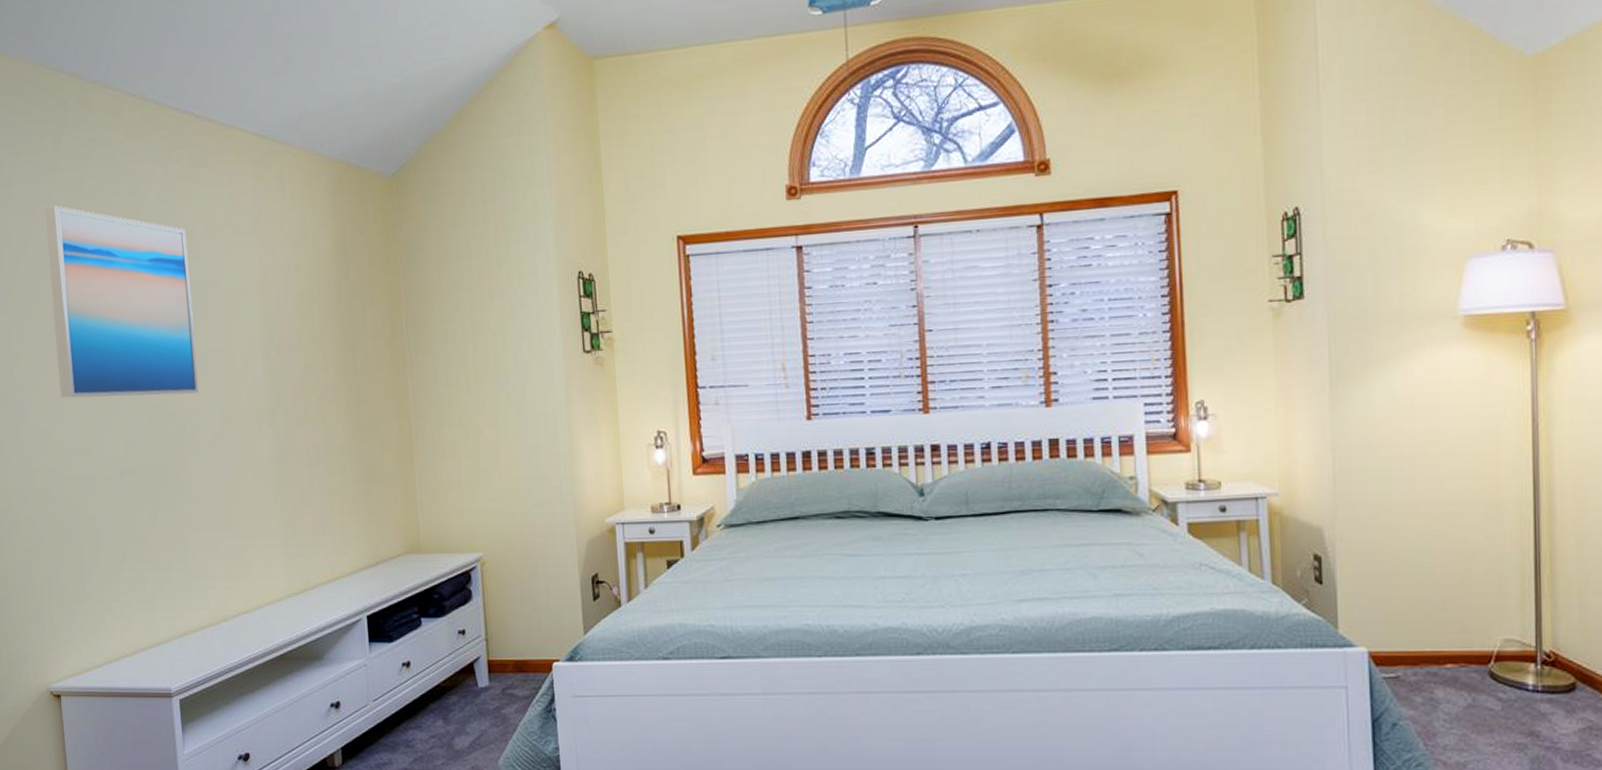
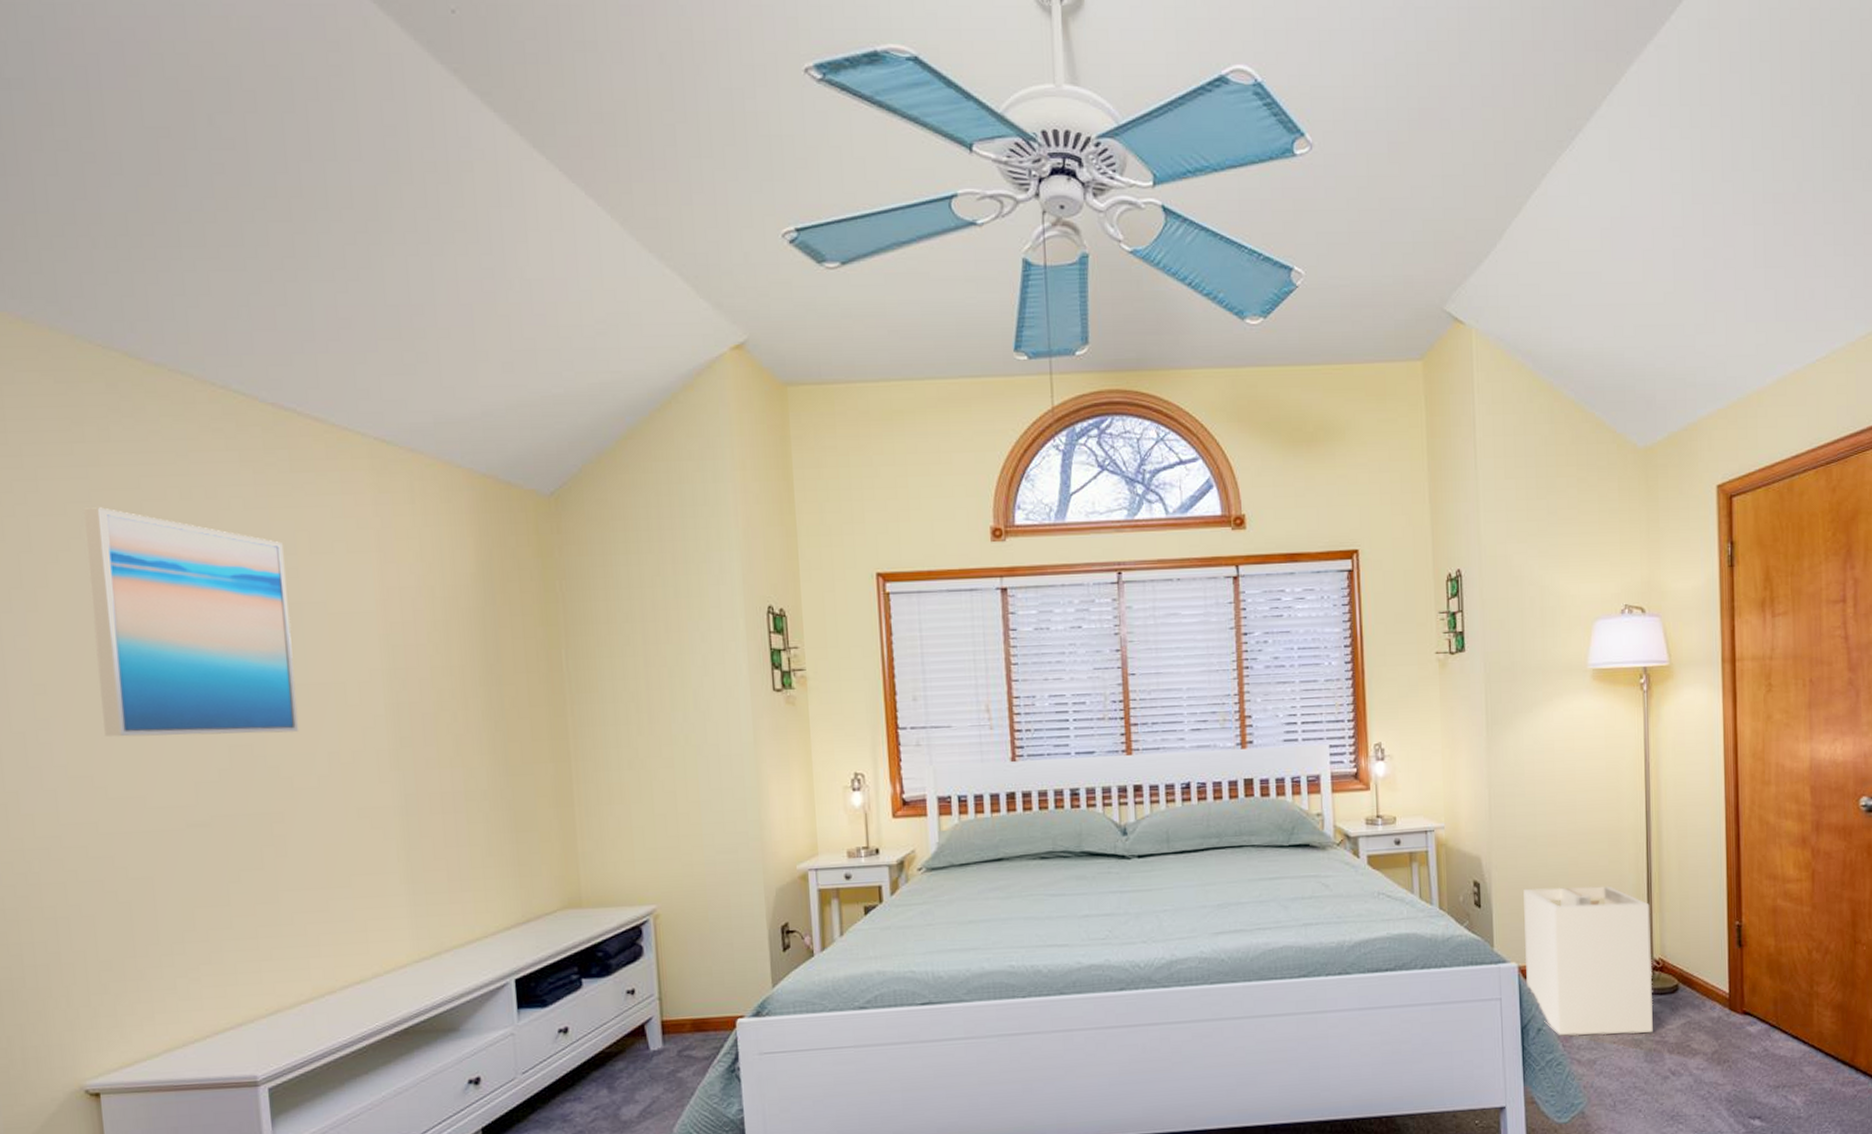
laundry hamper: none [1375,564,1542,737] -> present [1523,885,1654,1036]

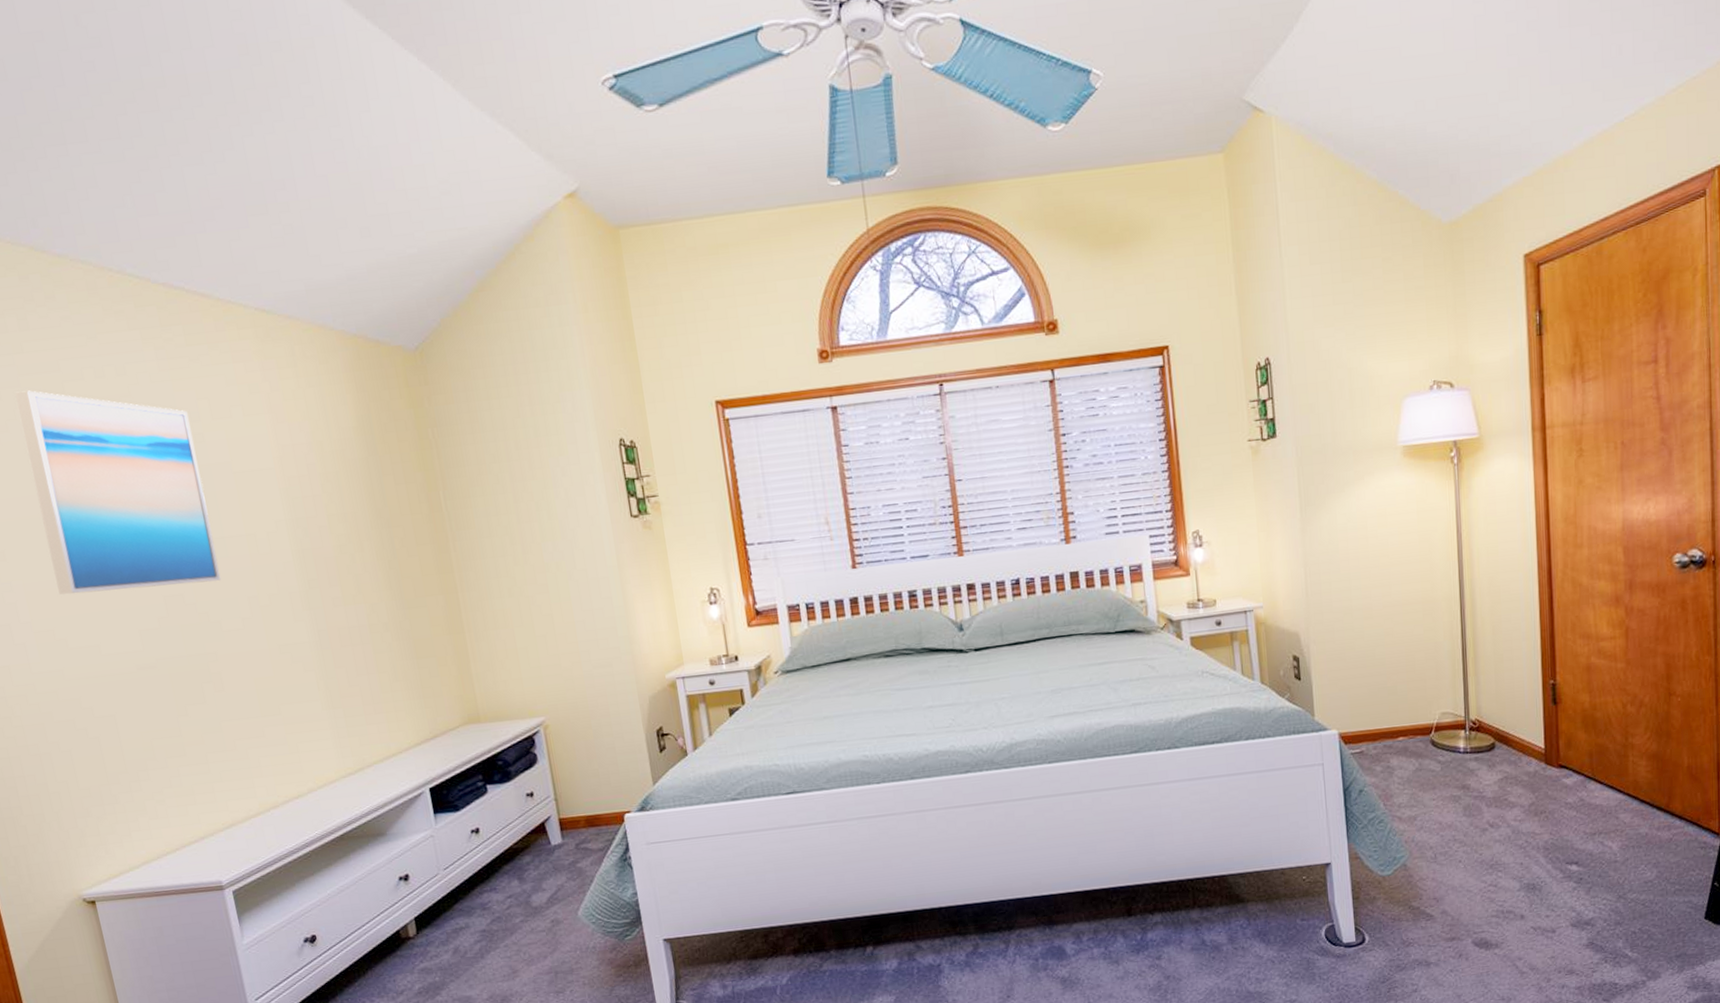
laundry hamper: present [1523,885,1654,1036] -> none [1341,653,1471,796]

